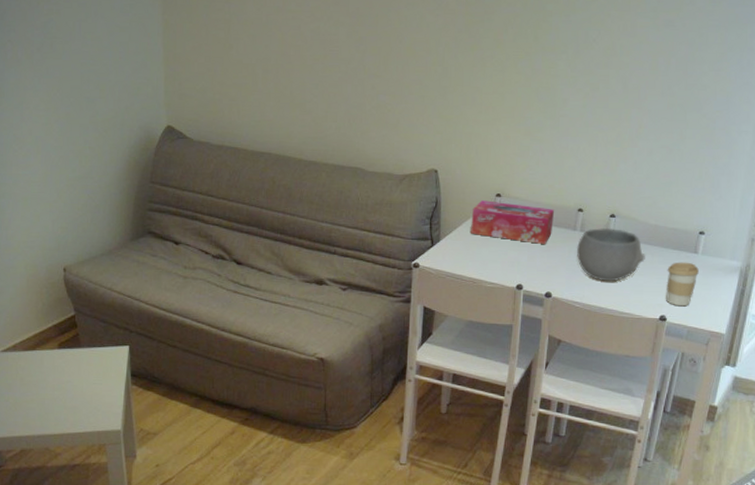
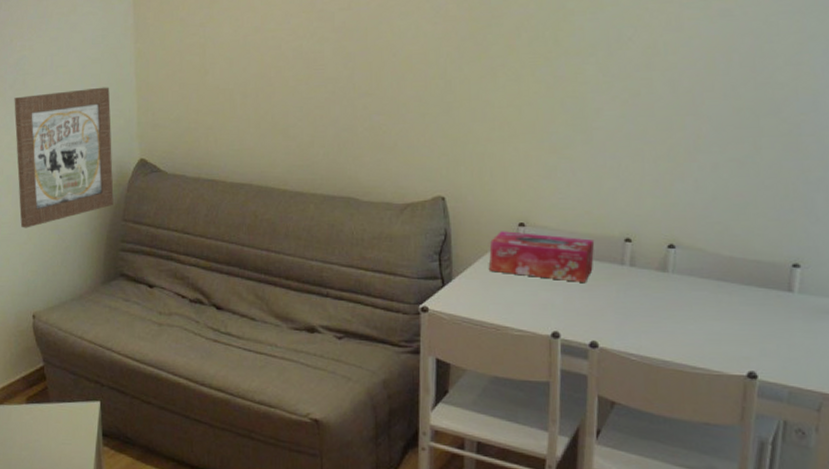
wall art: none [42,55,142,188] -> present [14,87,114,228]
bowl: present [576,227,645,282] -> none [626,260,720,329]
coffee cup: present [666,262,699,307] -> none [752,302,797,360]

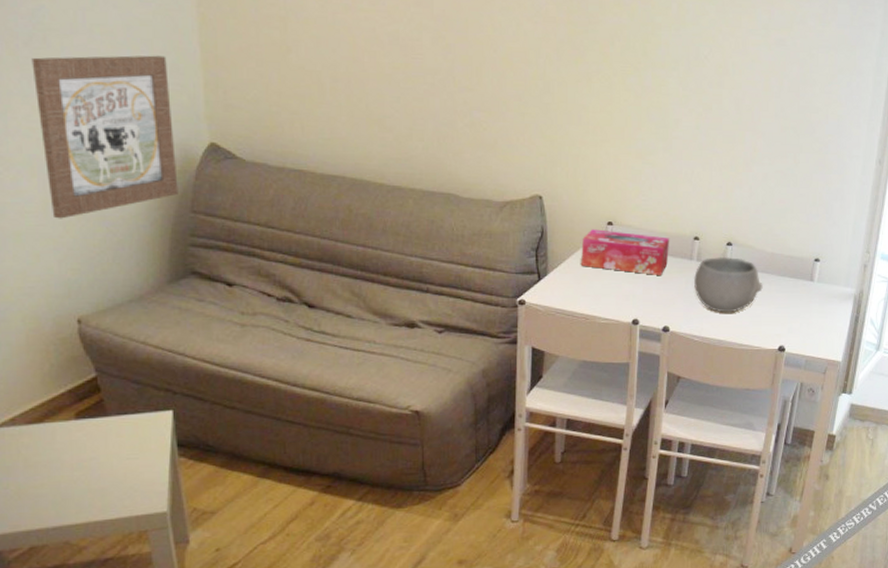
bowl: none [626,260,720,329] -> present [693,256,763,313]

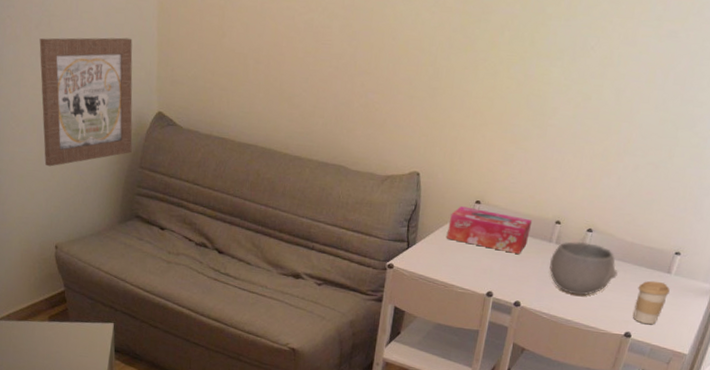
coffee cup: none [784,290,815,336] -> present [633,280,670,325]

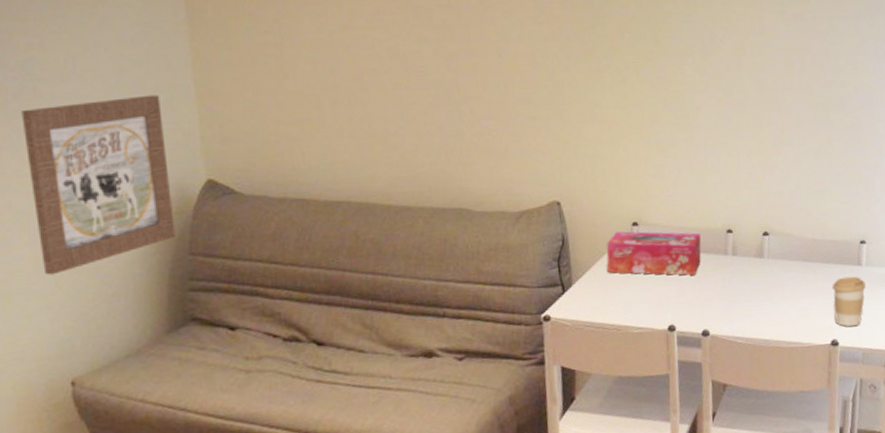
bowl: present [549,241,618,296] -> none [730,247,807,310]

